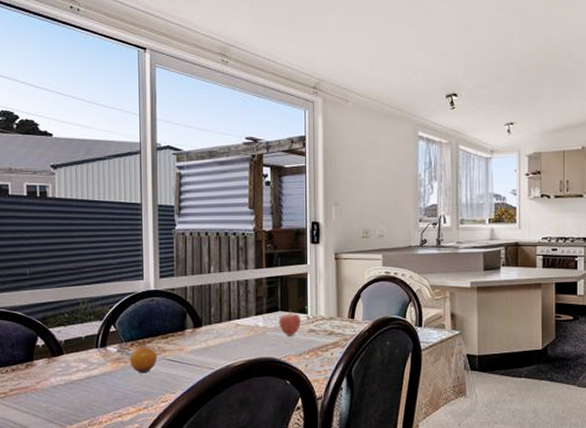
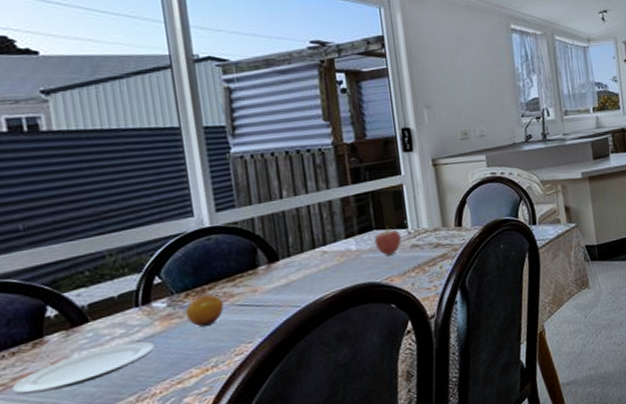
plate: none [10,377,106,404] -> present [12,341,156,395]

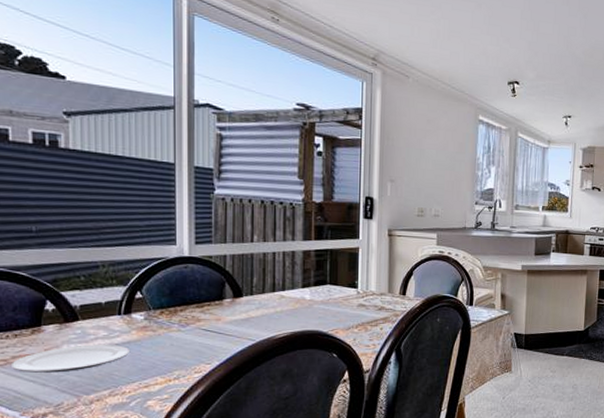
fruit: present [185,294,224,327] -> none [158,315,191,342]
fruit: present [374,225,401,256] -> none [327,282,350,310]

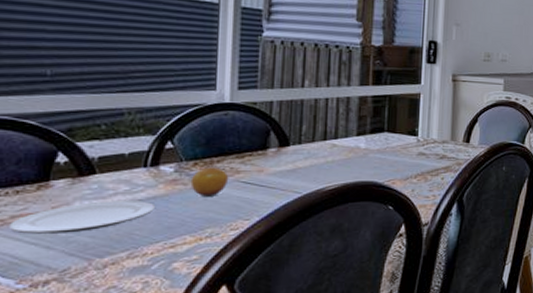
fruit: none [158,315,191,342] -> present [190,167,229,196]

